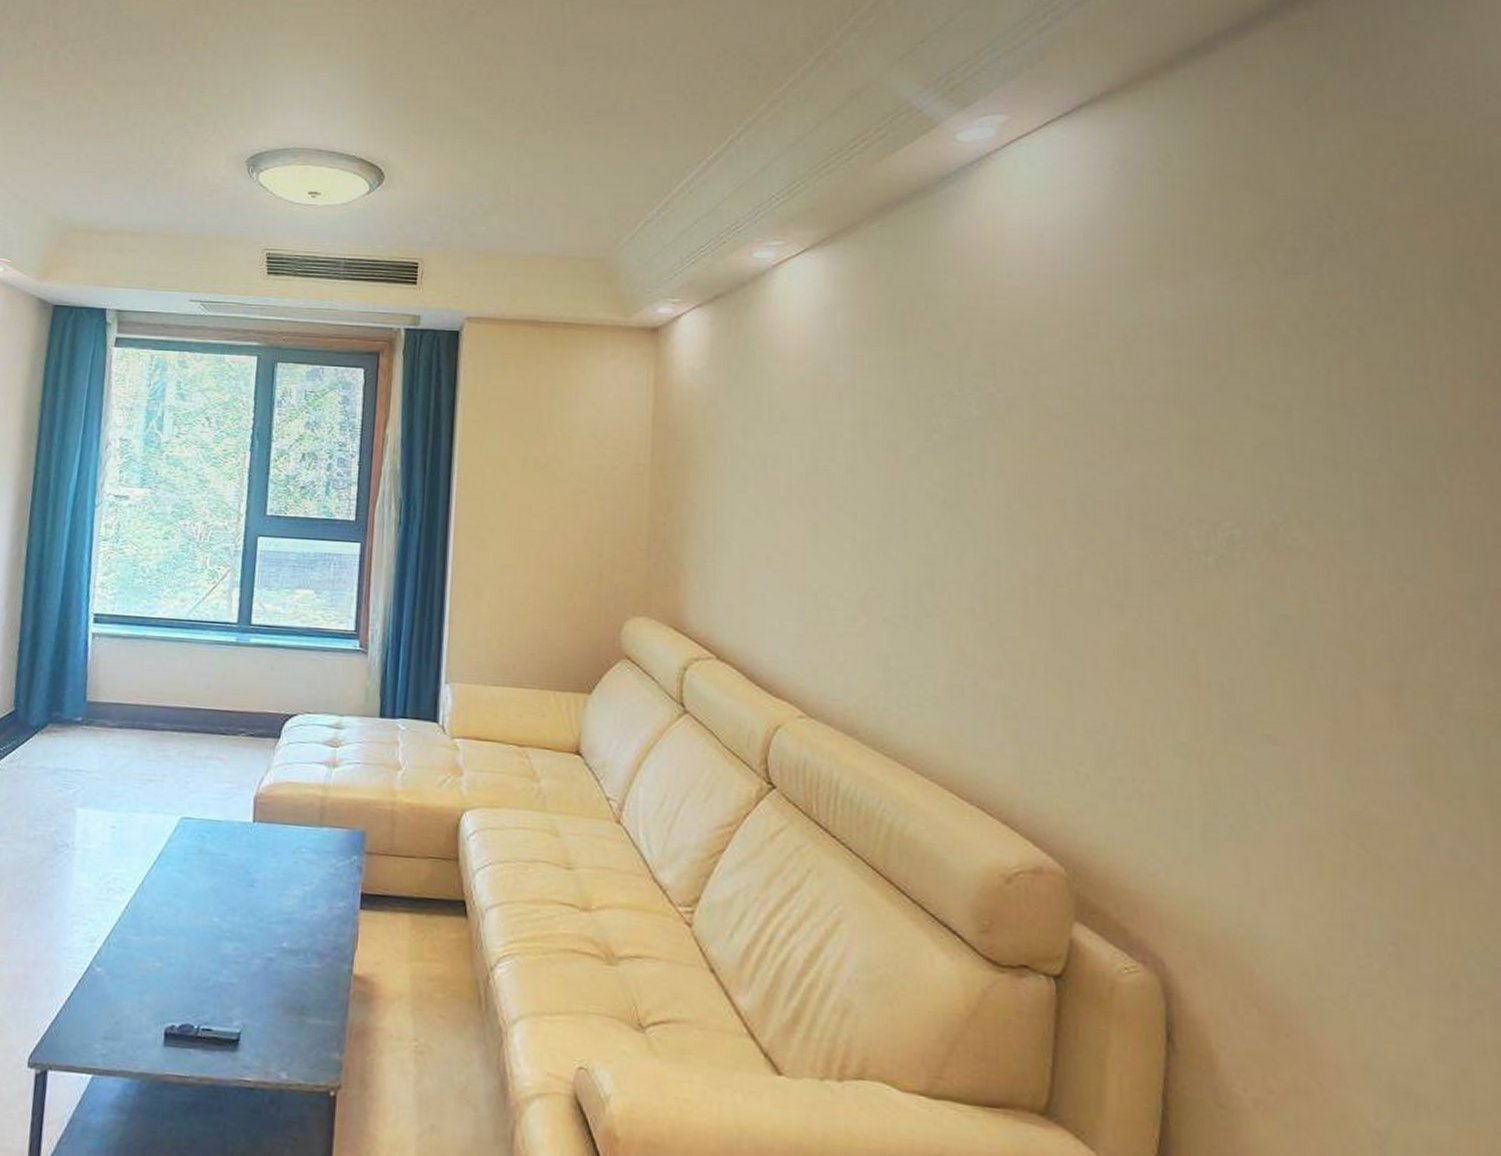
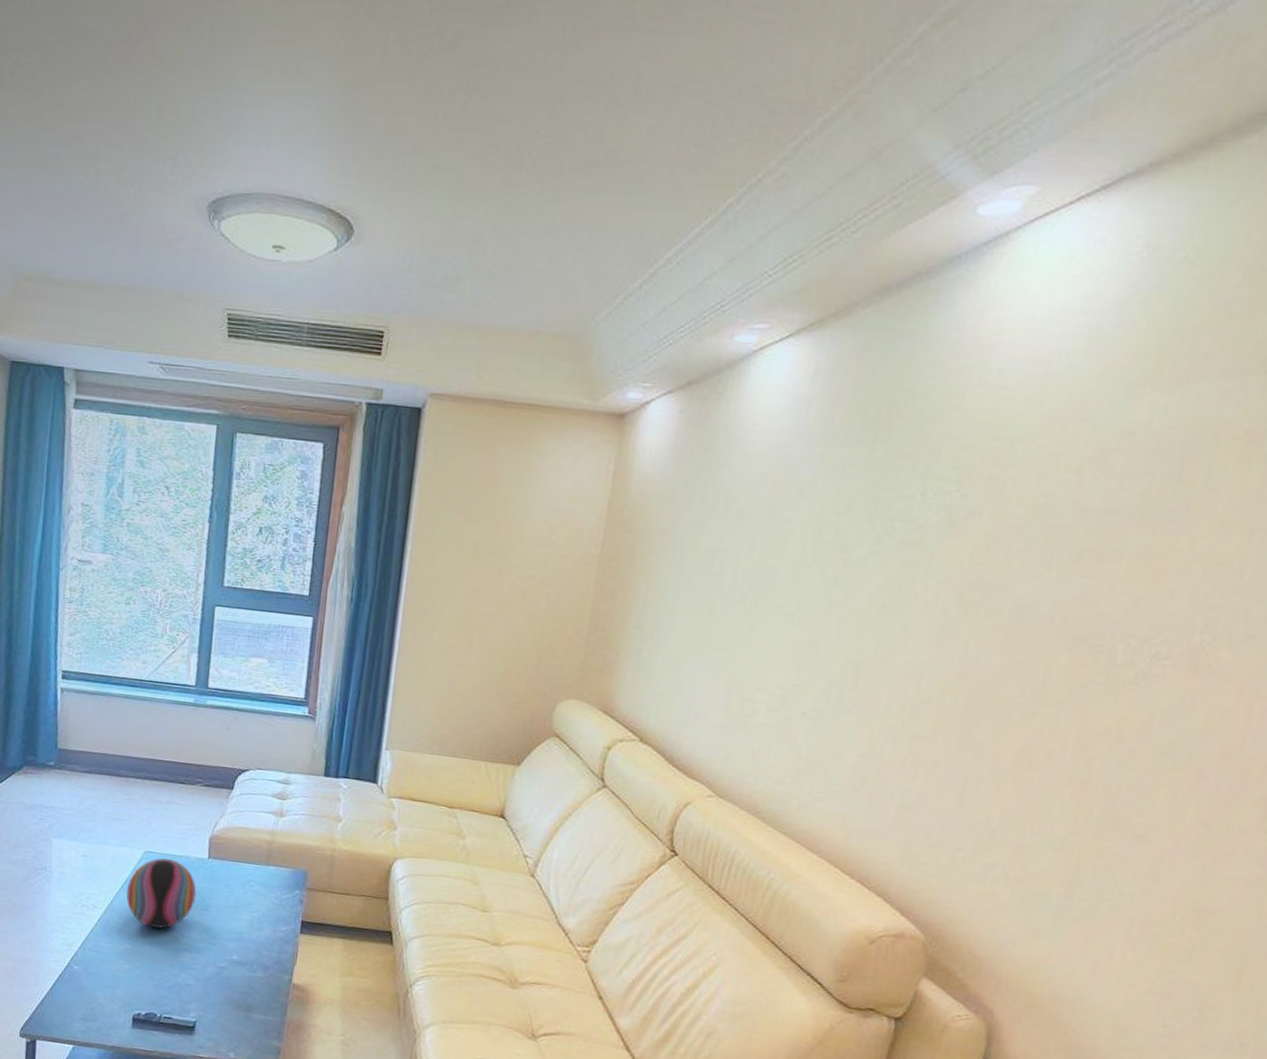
decorative ball: none [159,824,240,914] -> present [126,858,197,929]

